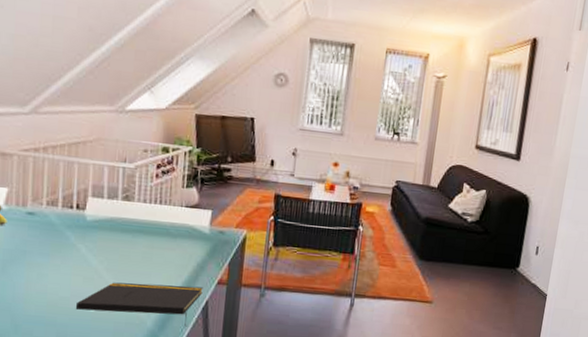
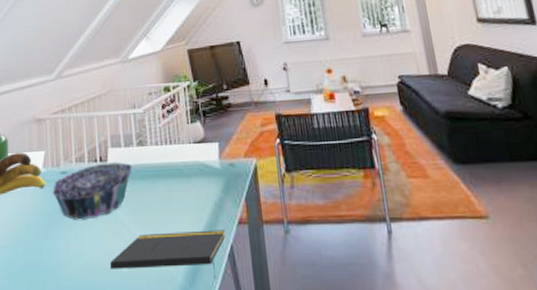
decorative bowl: none [14,210,115,262] -> present [52,162,133,220]

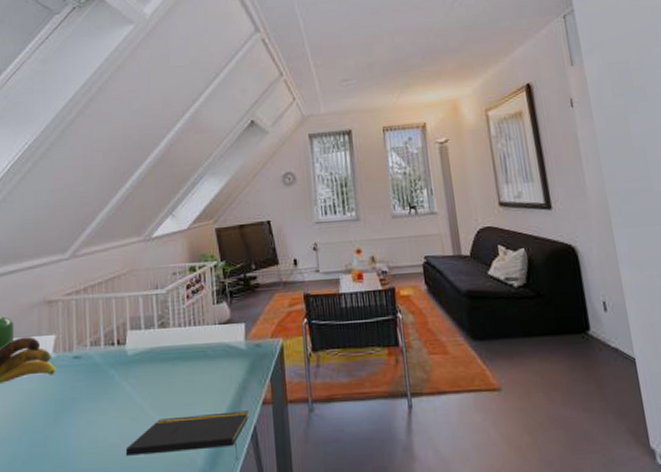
decorative bowl: present [52,162,133,220] -> none [63,345,153,407]

